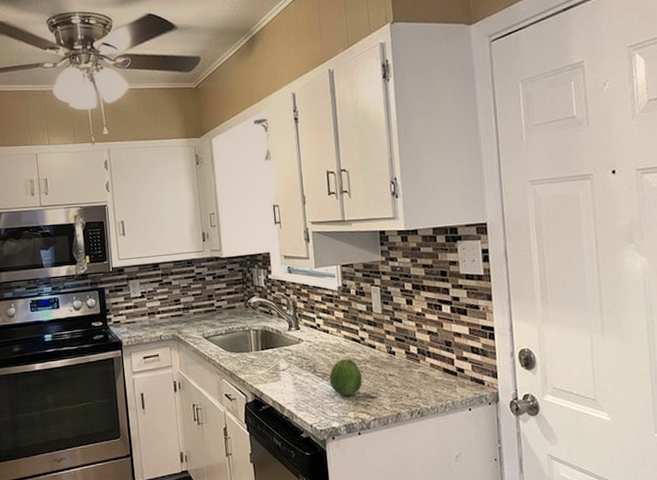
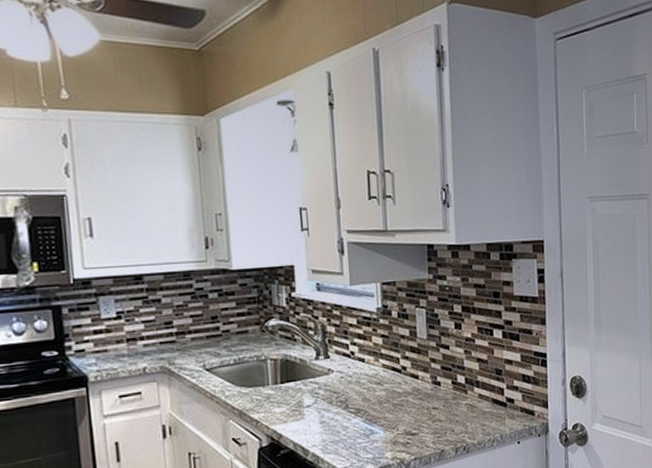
fruit: present [329,358,362,396] -> none [364,390,402,434]

